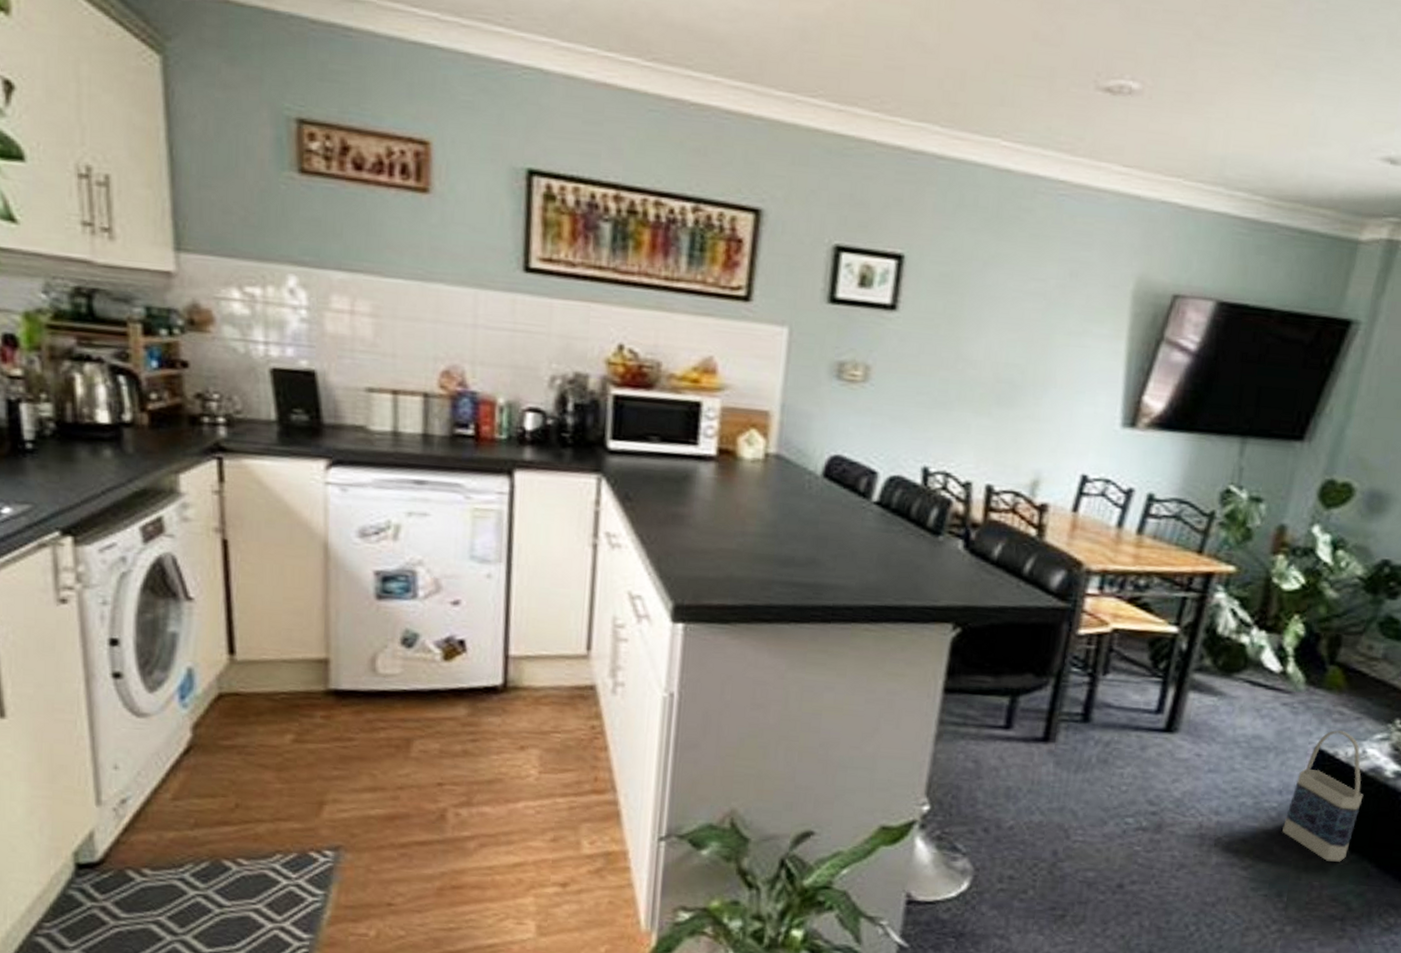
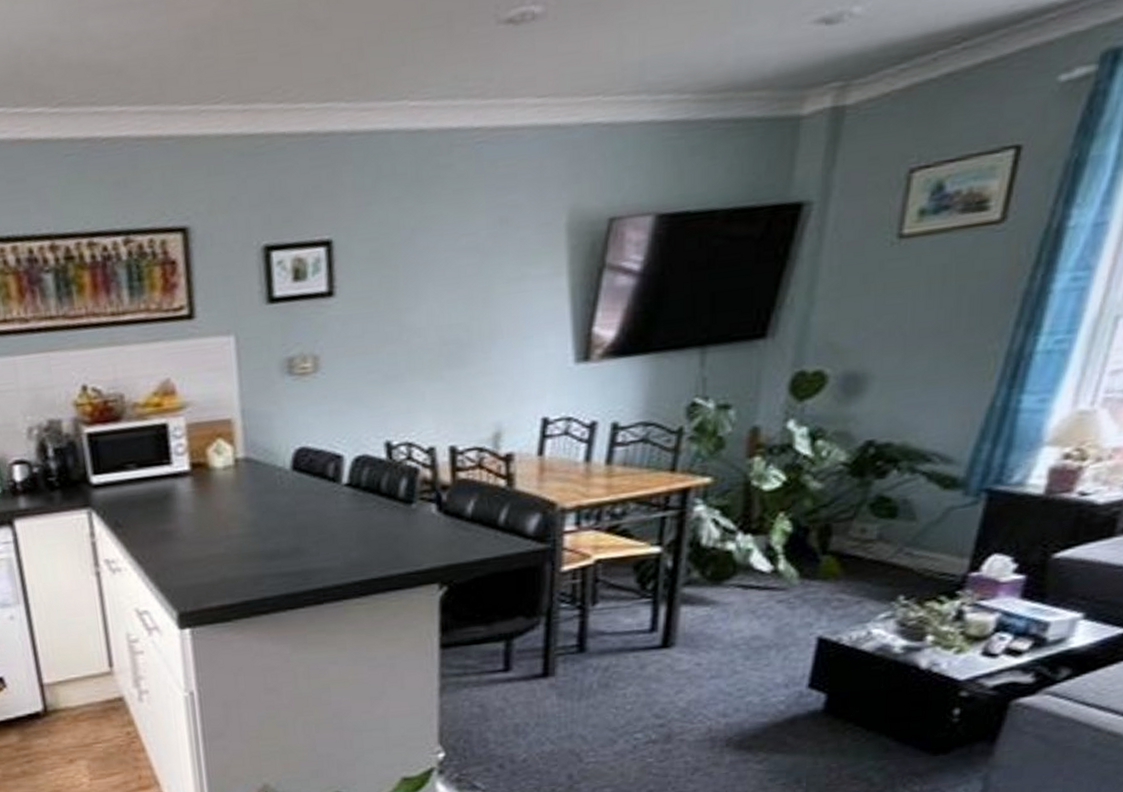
bag: present [1282,730,1364,862] -> none [793,617,874,743]

